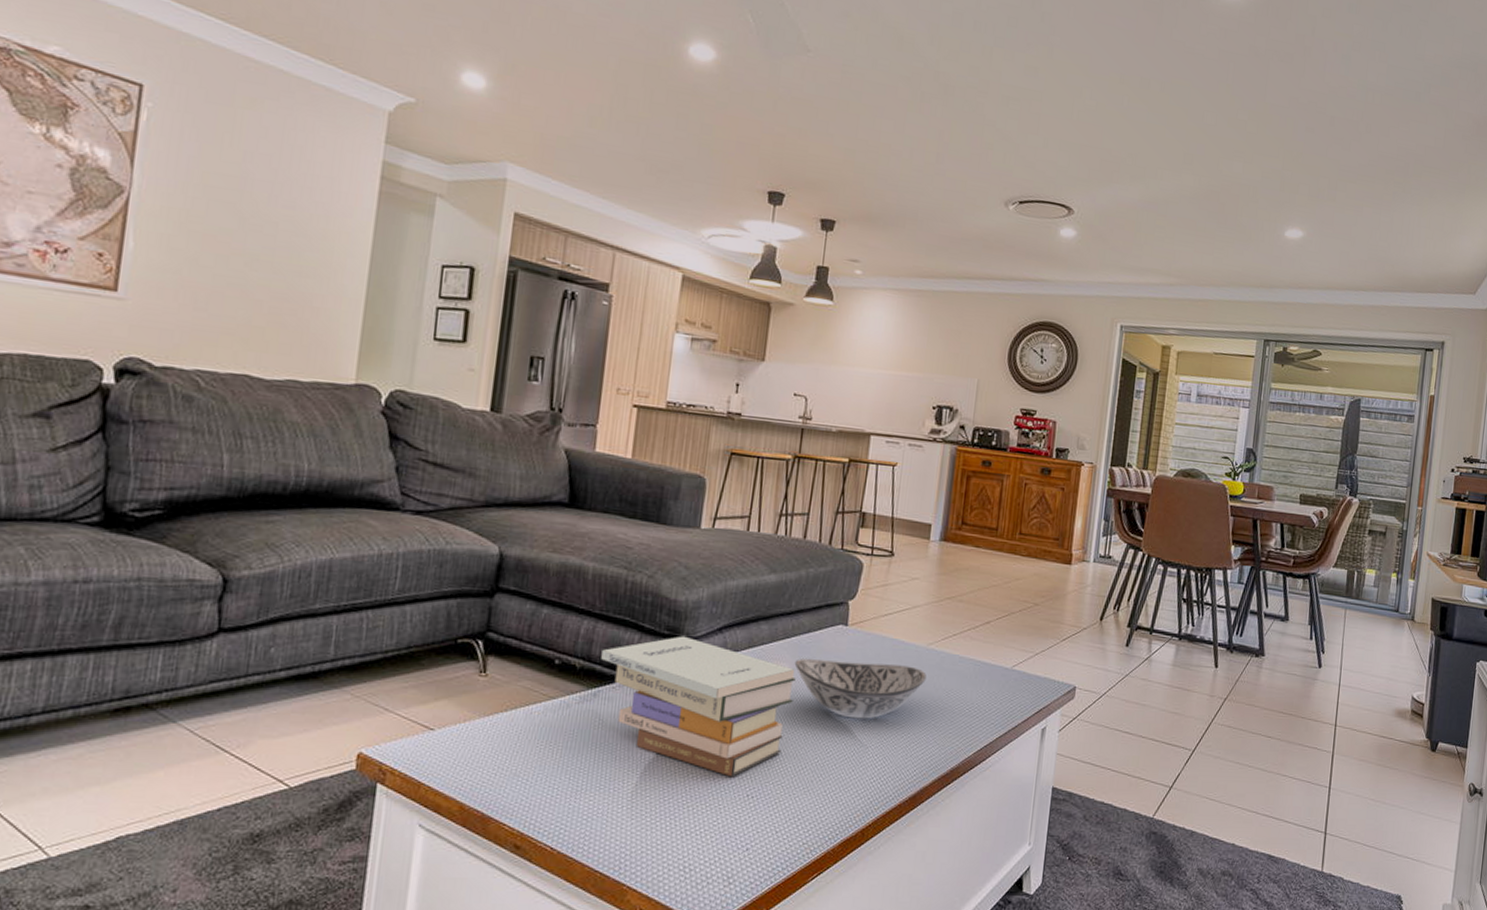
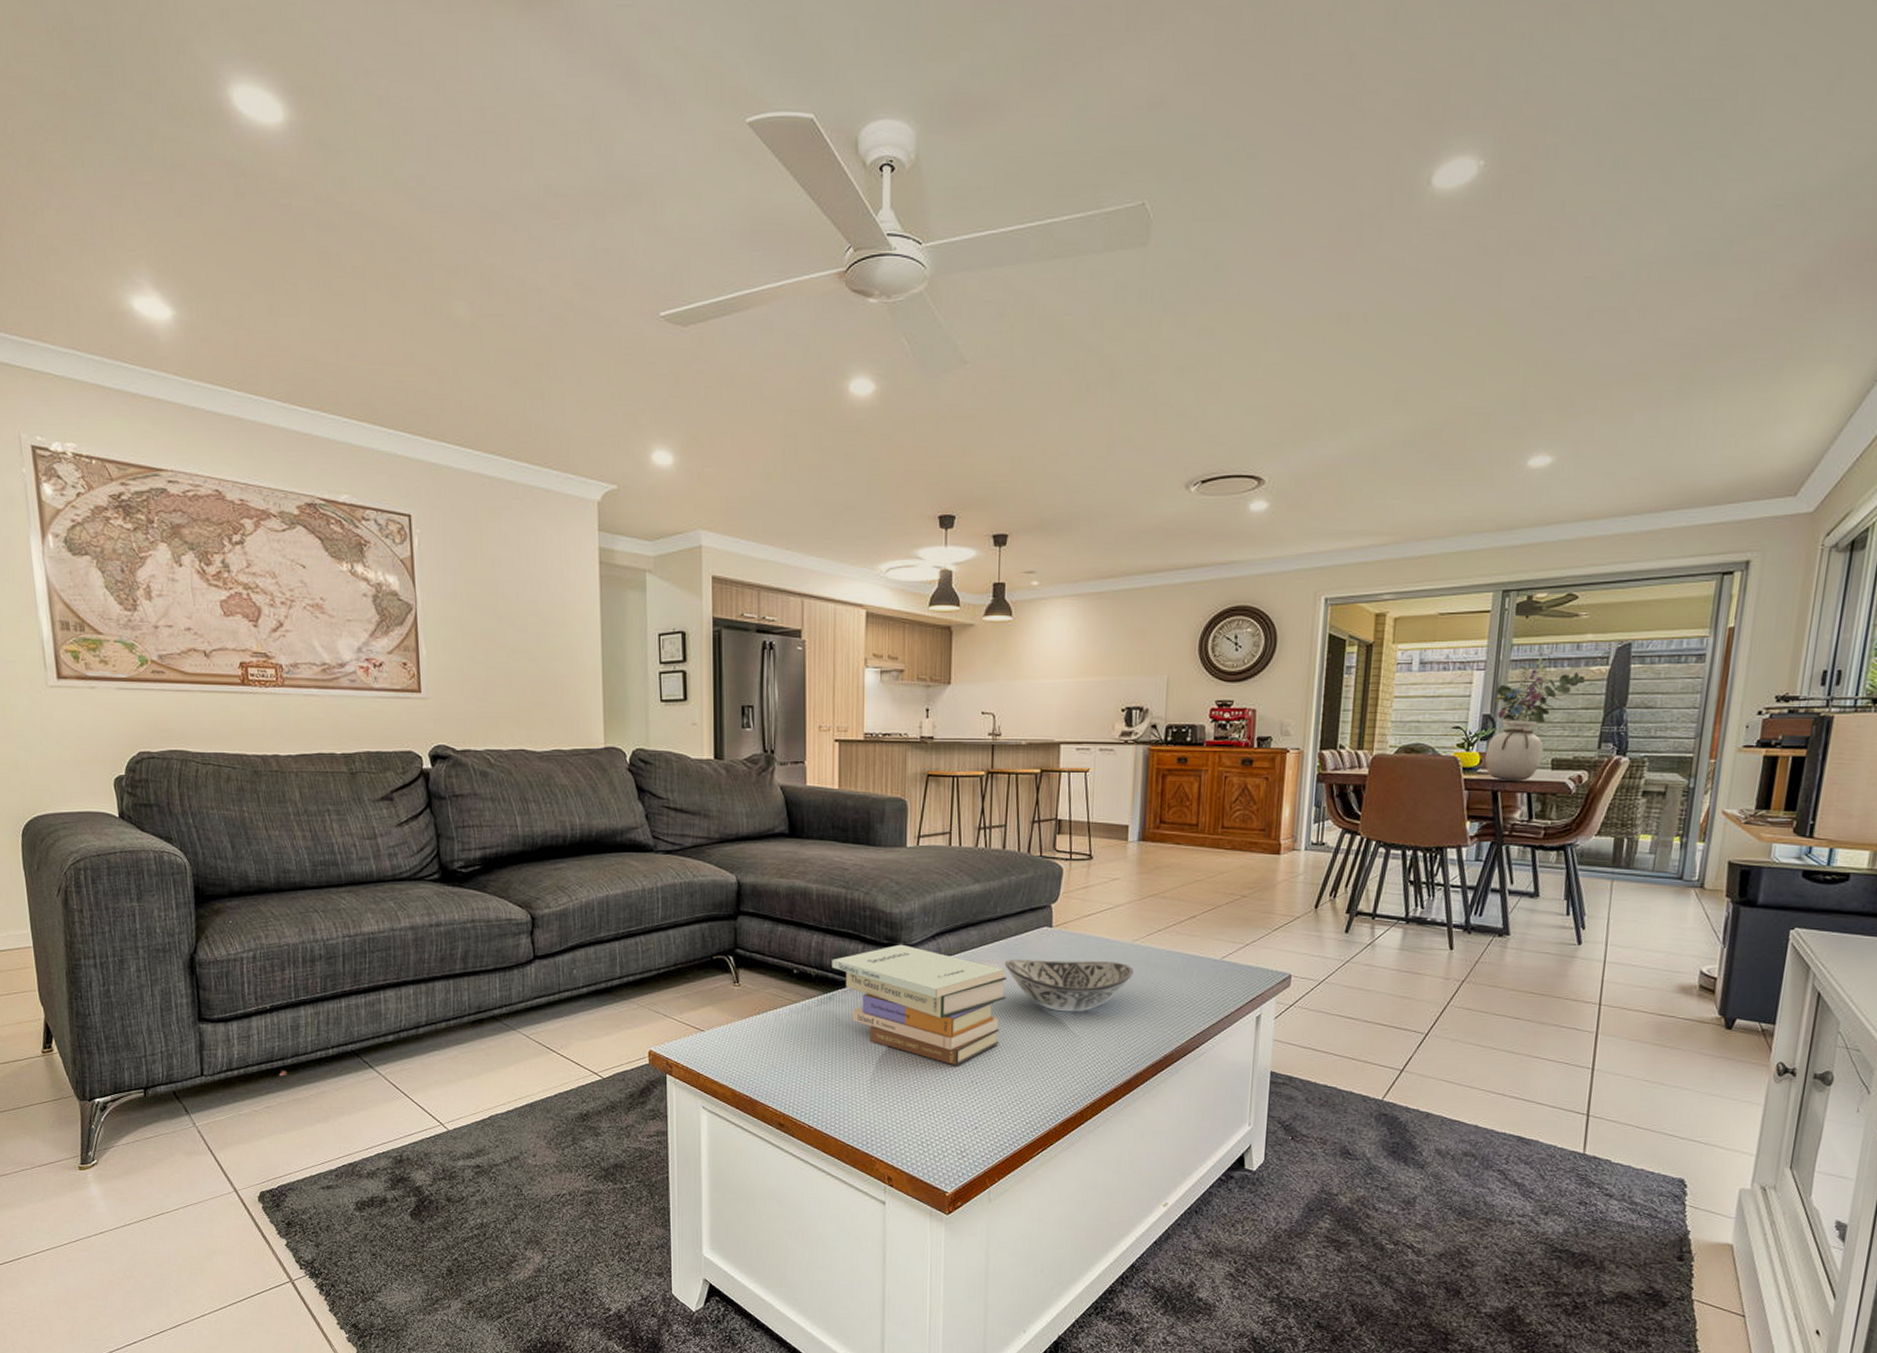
bouquet: none [1247,403,1327,513] -> present [1485,658,1586,782]

